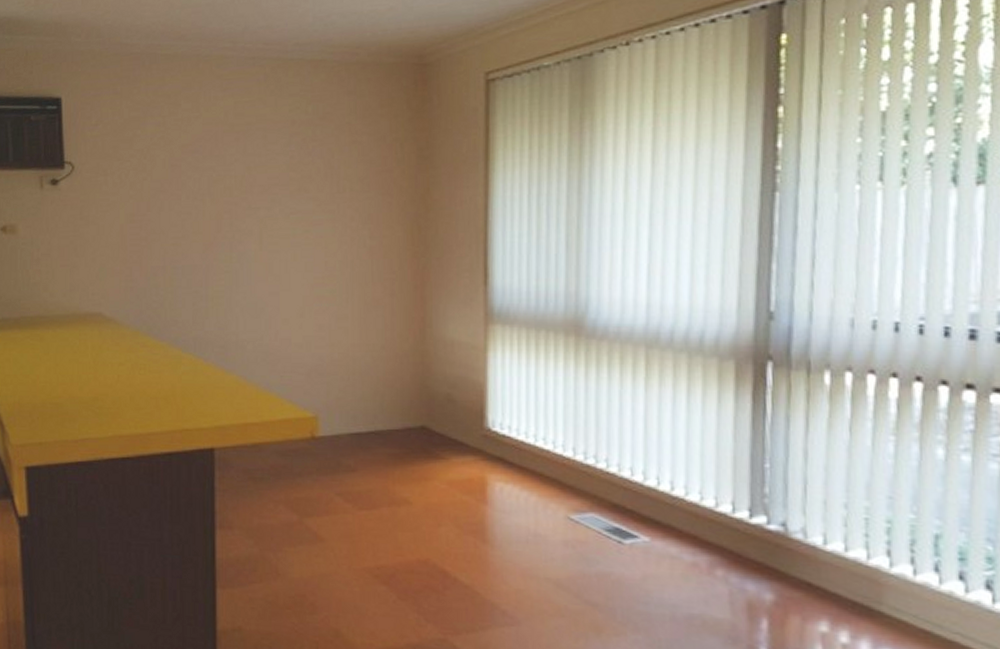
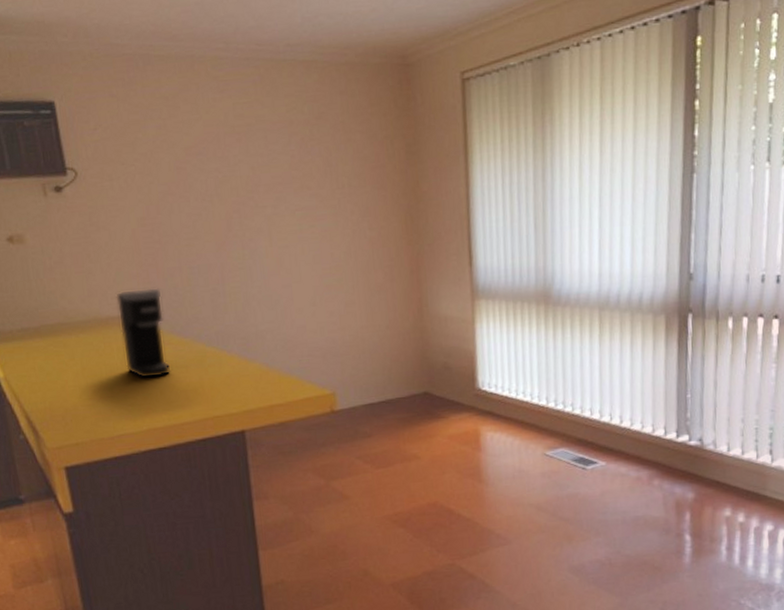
coffee maker: none [97,285,144,382] -> present [116,287,171,379]

